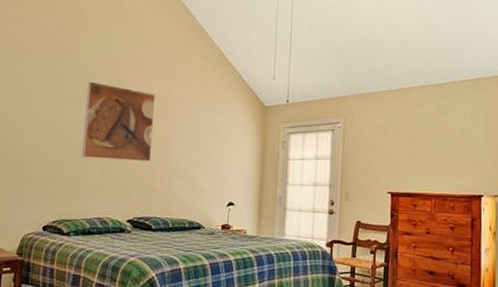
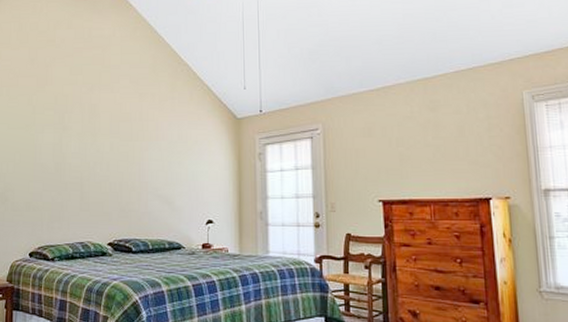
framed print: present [82,81,155,161] -> none [61,108,128,183]

